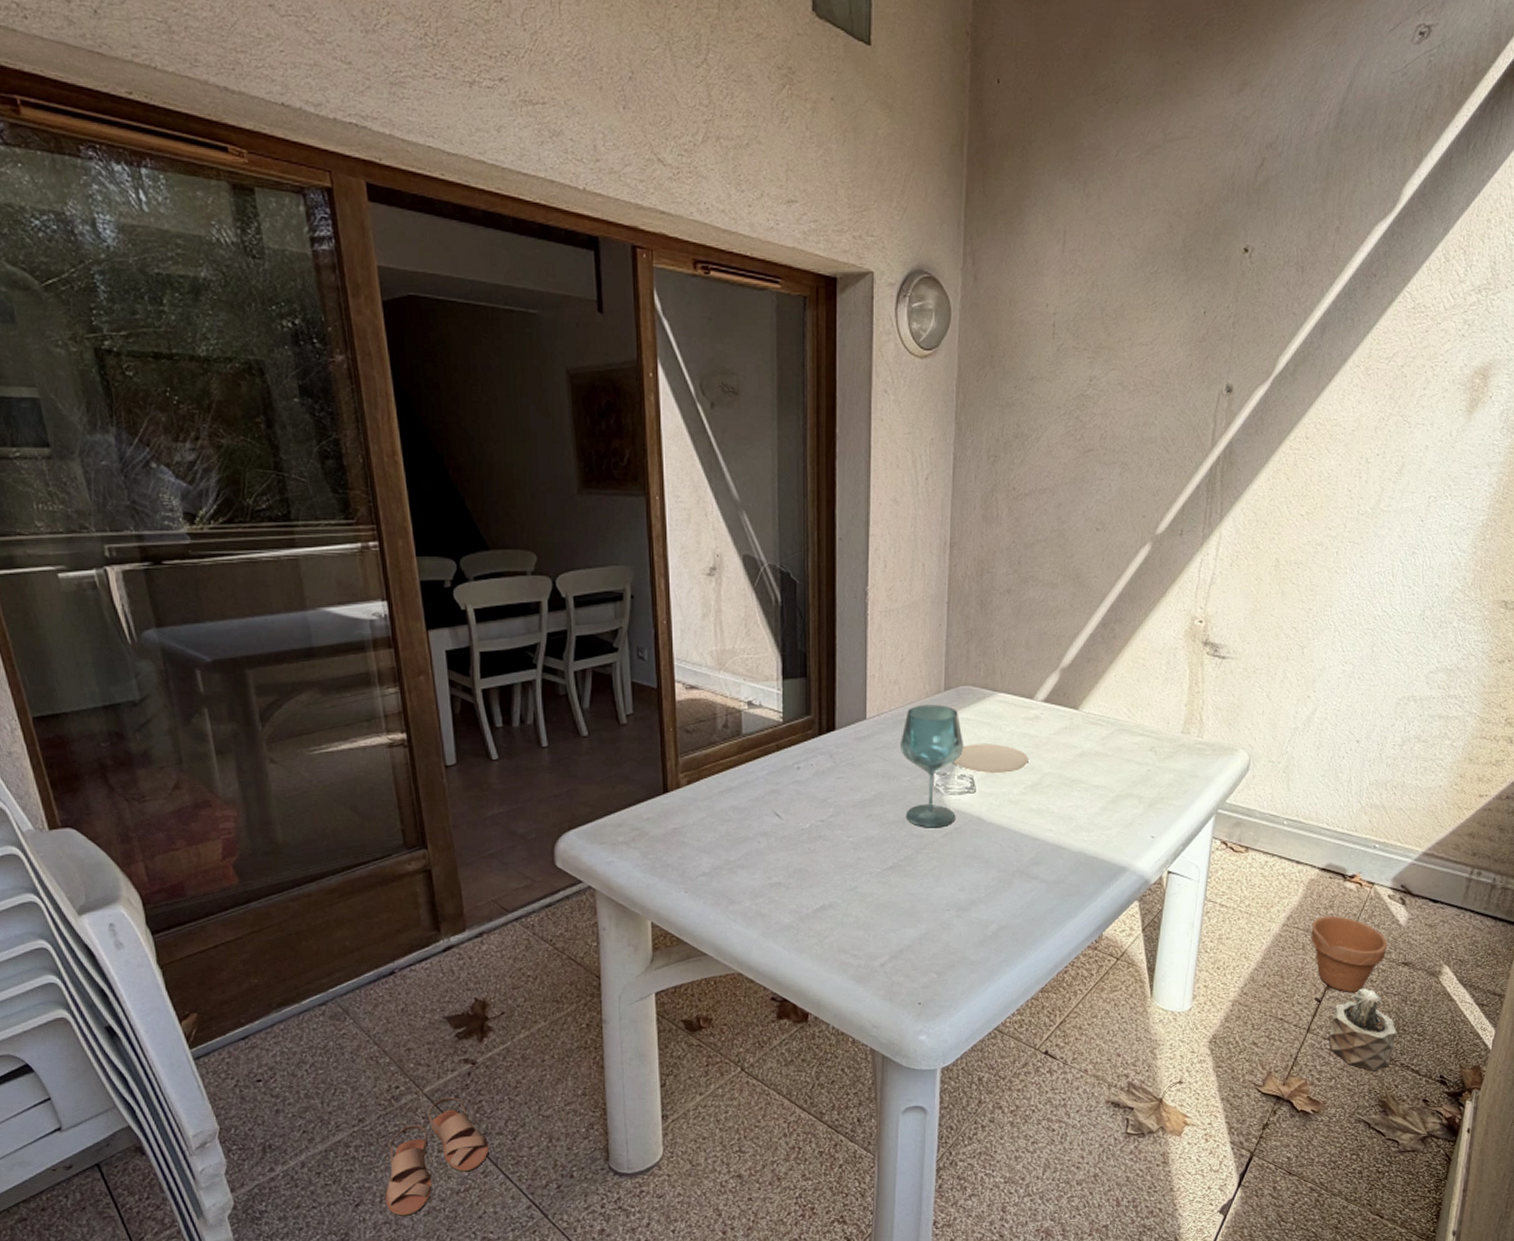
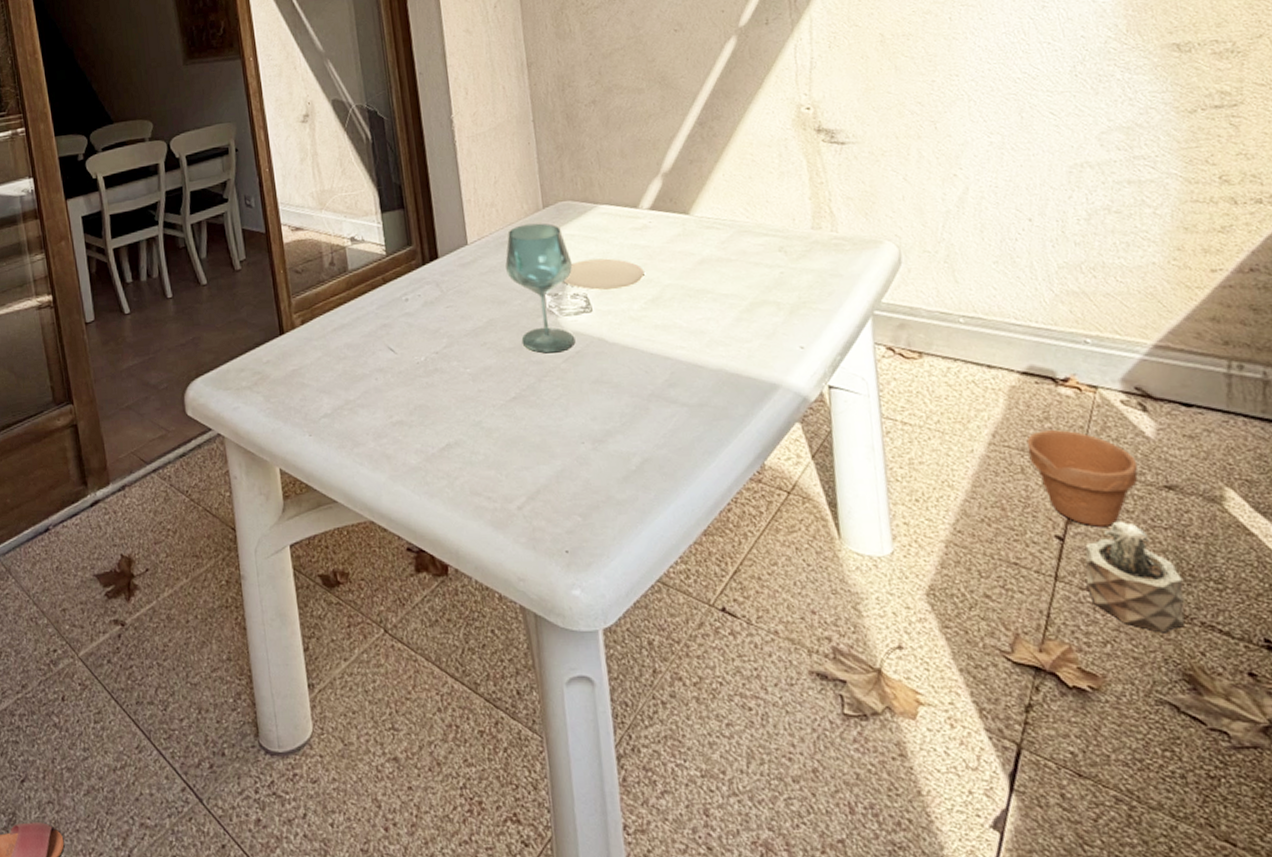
sandal: present [385,1097,489,1216] -> none [47,662,142,795]

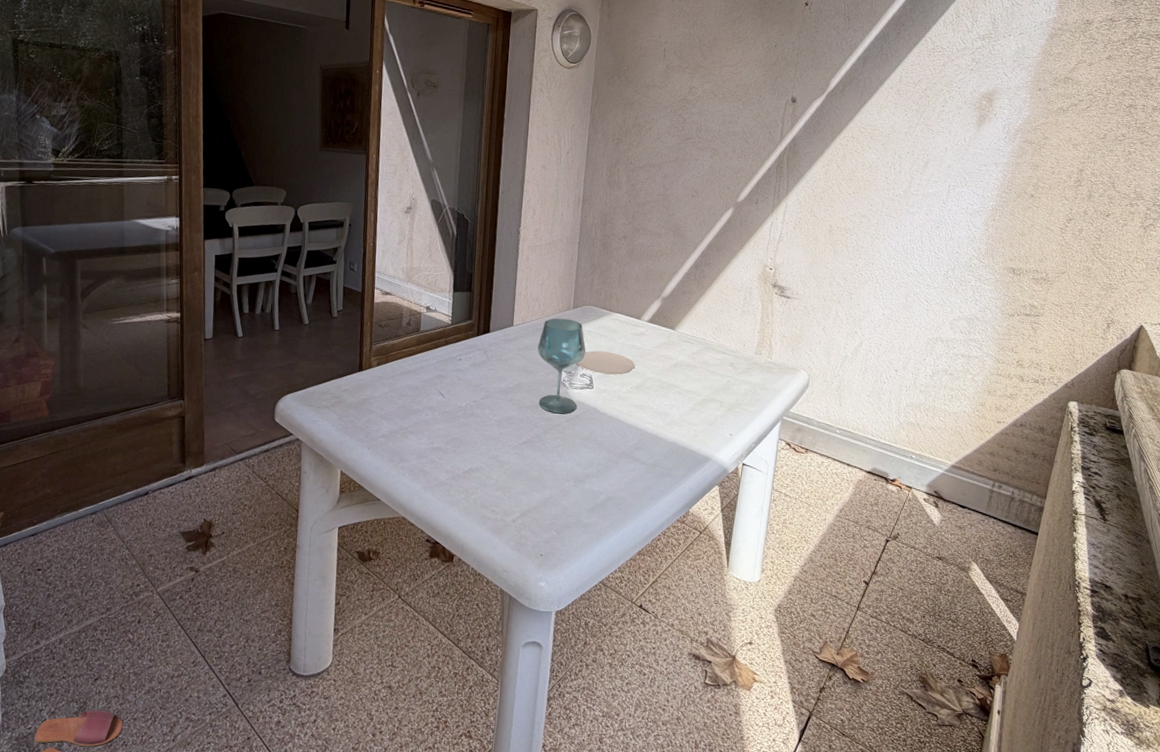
flower pot: present [1026,430,1138,527] -> none [859,512,924,579]
succulent plant: present [1085,521,1185,633] -> none [875,576,933,650]

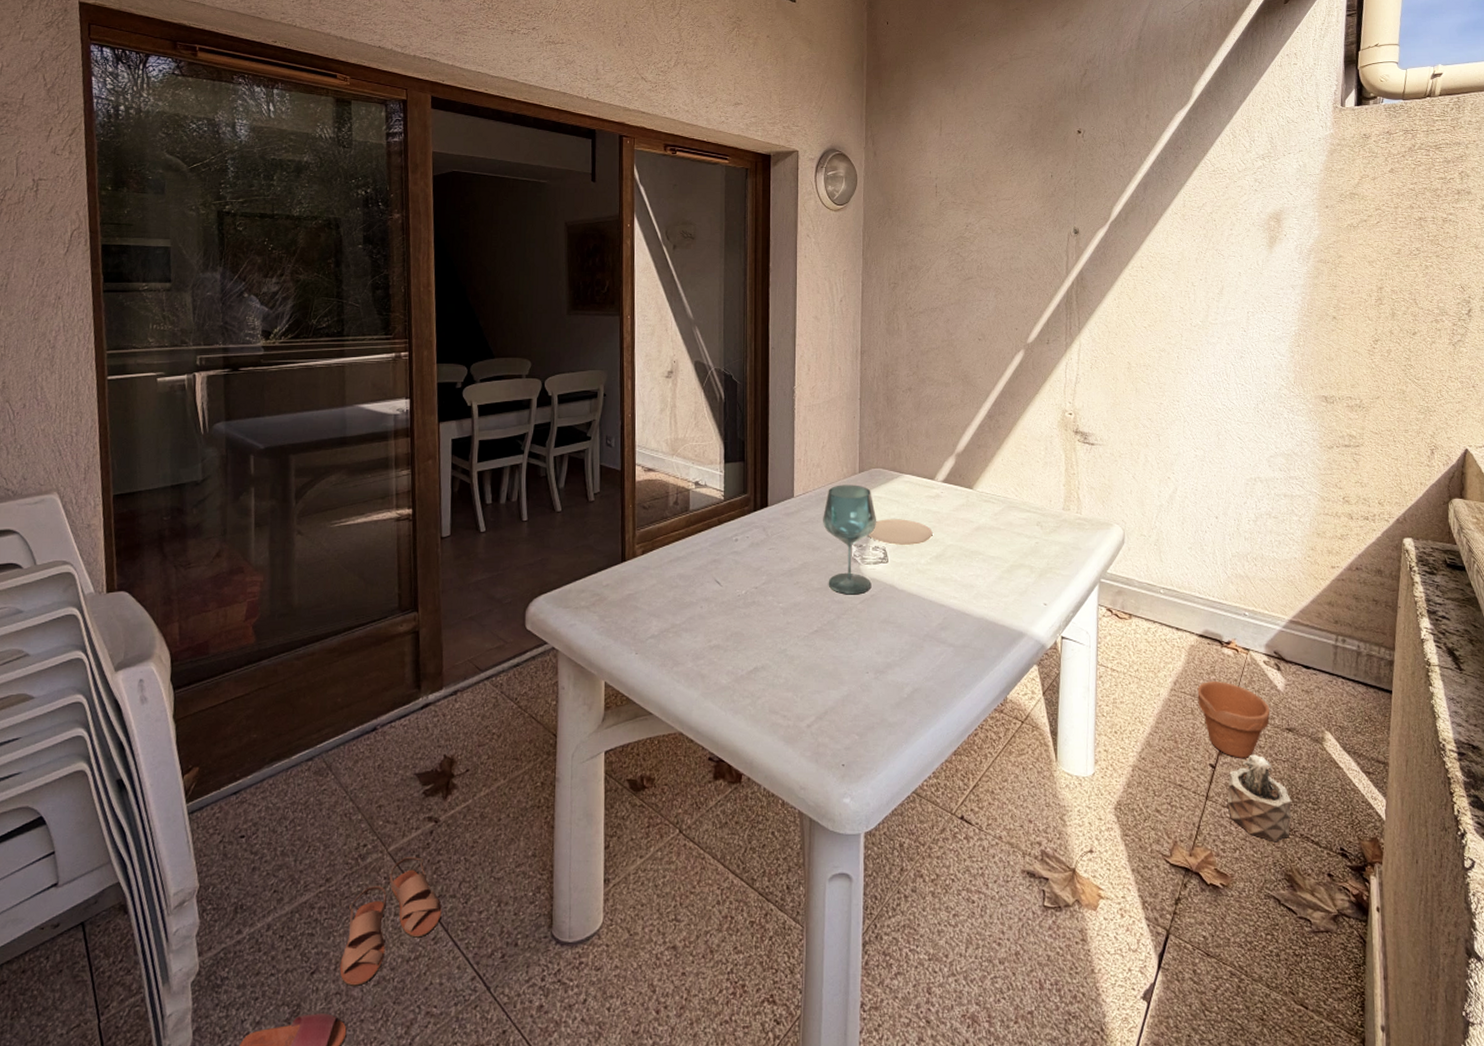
sandal: none [117,597,200,693] -> present [339,857,442,986]
flower pot: none [859,512,924,579] -> present [1197,681,1271,758]
succulent plant: none [875,576,933,650] -> present [1227,754,1291,843]

